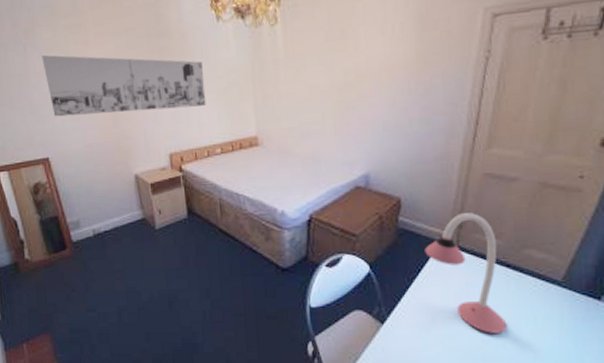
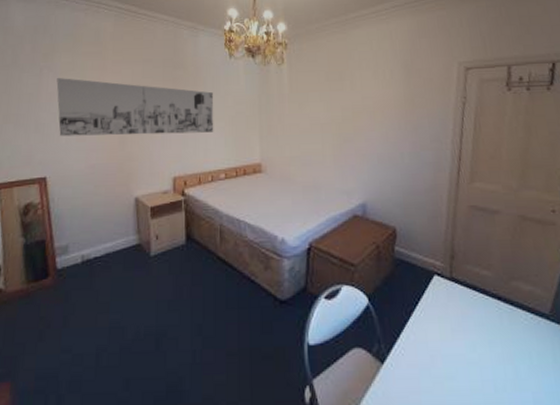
desk lamp: present [425,213,507,333] -> none [420,244,505,373]

